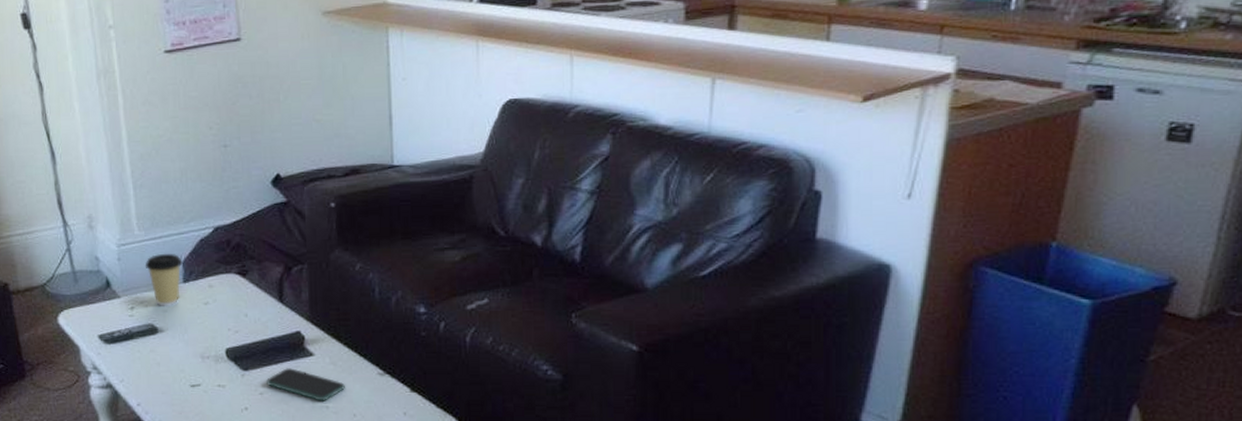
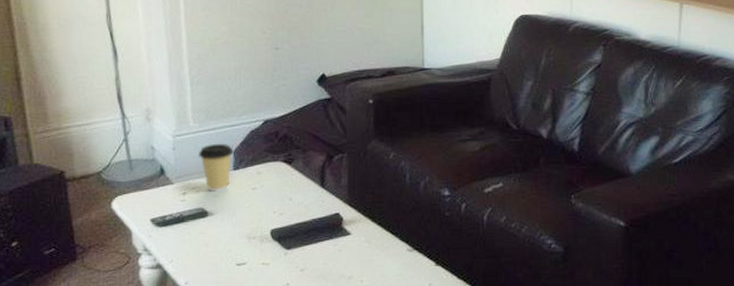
smartphone: present [266,368,345,401] -> none [307,246,378,276]

